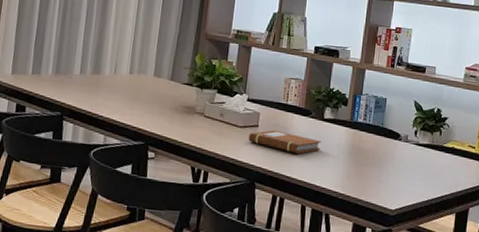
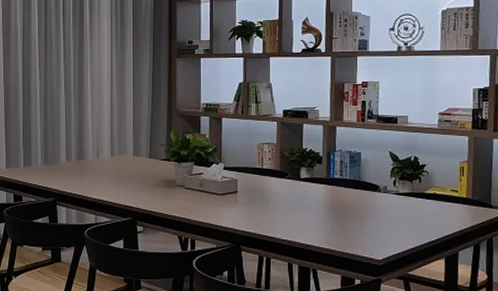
notebook: present [248,129,321,154] -> none [229,194,300,214]

